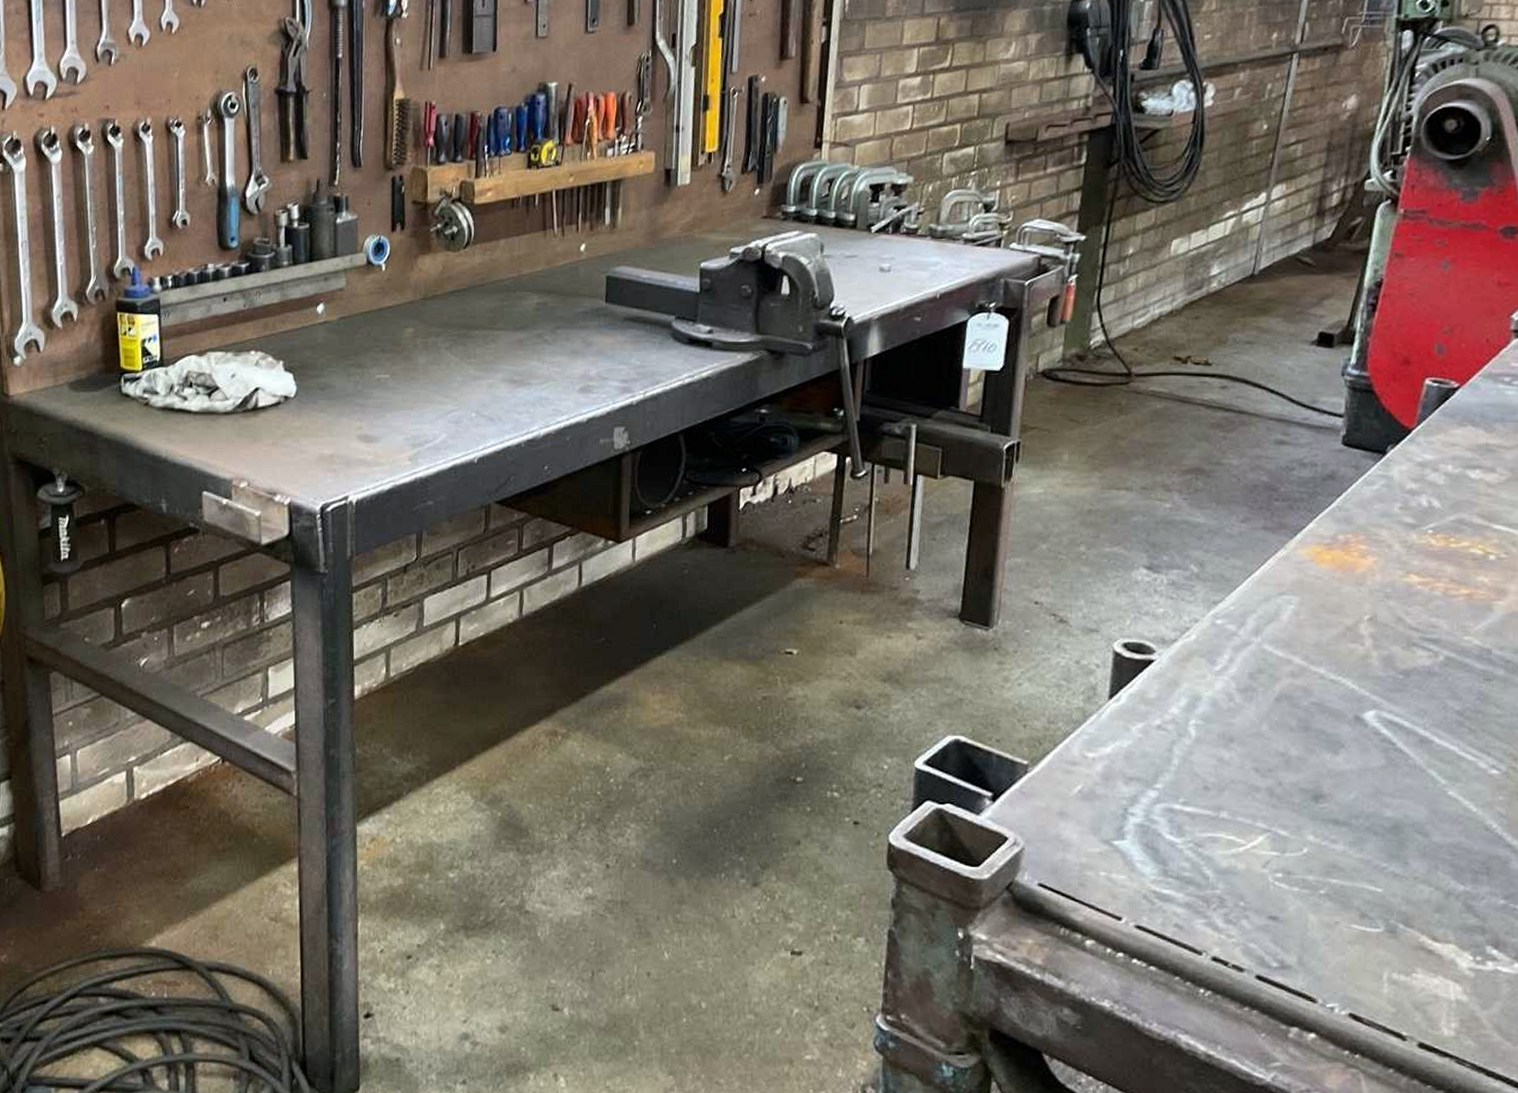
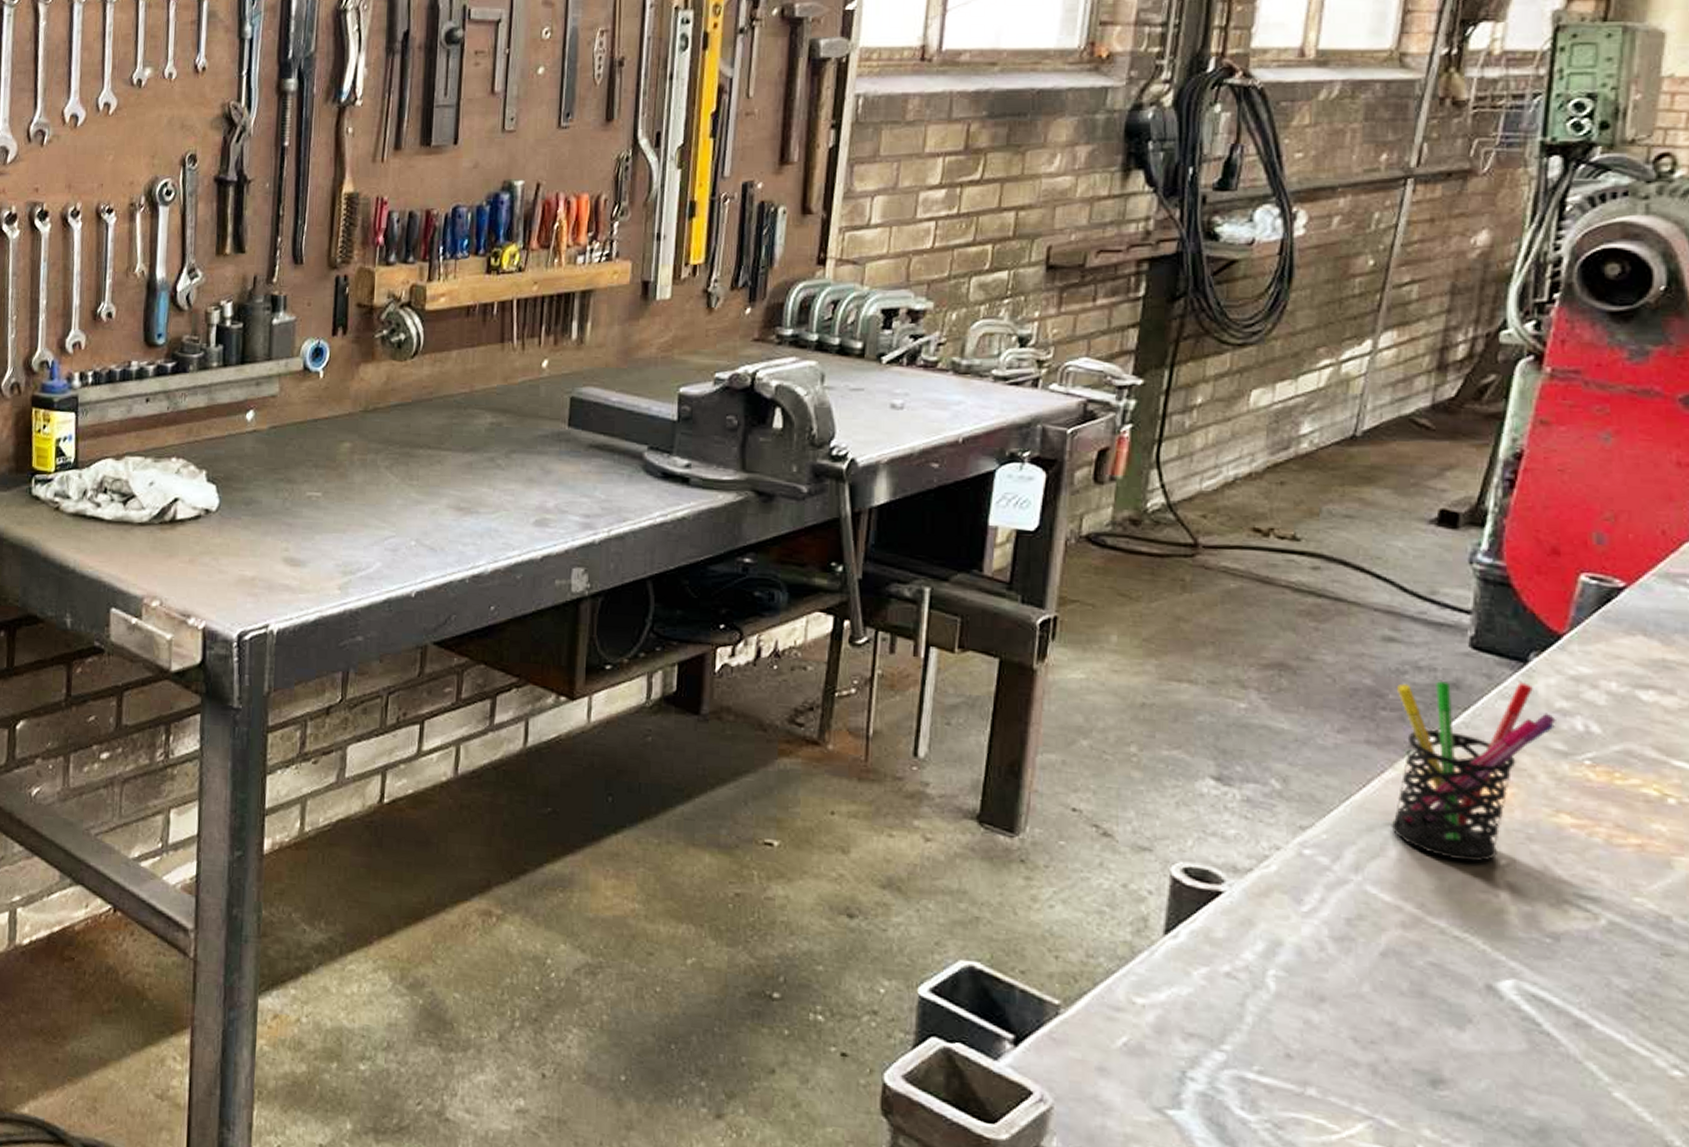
pen holder: none [1283,470,1407,619] -> present [1391,681,1556,862]

